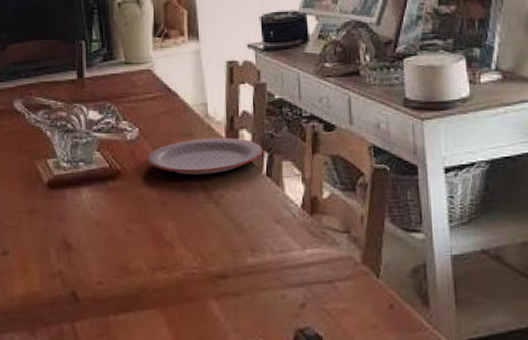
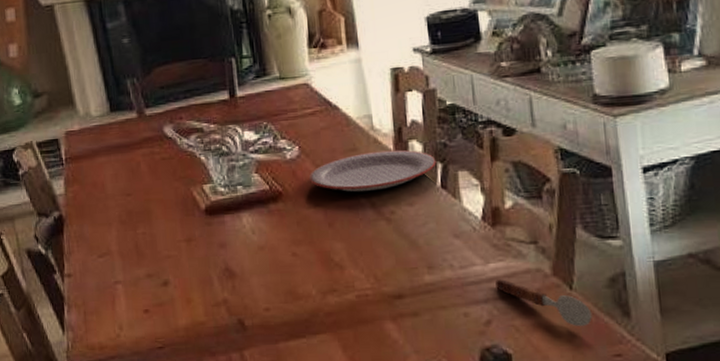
soupspoon: none [311,265,396,314] -> present [495,279,592,327]

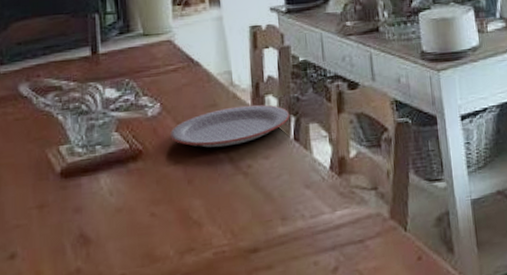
soupspoon: present [495,279,592,327] -> none [342,225,423,266]

